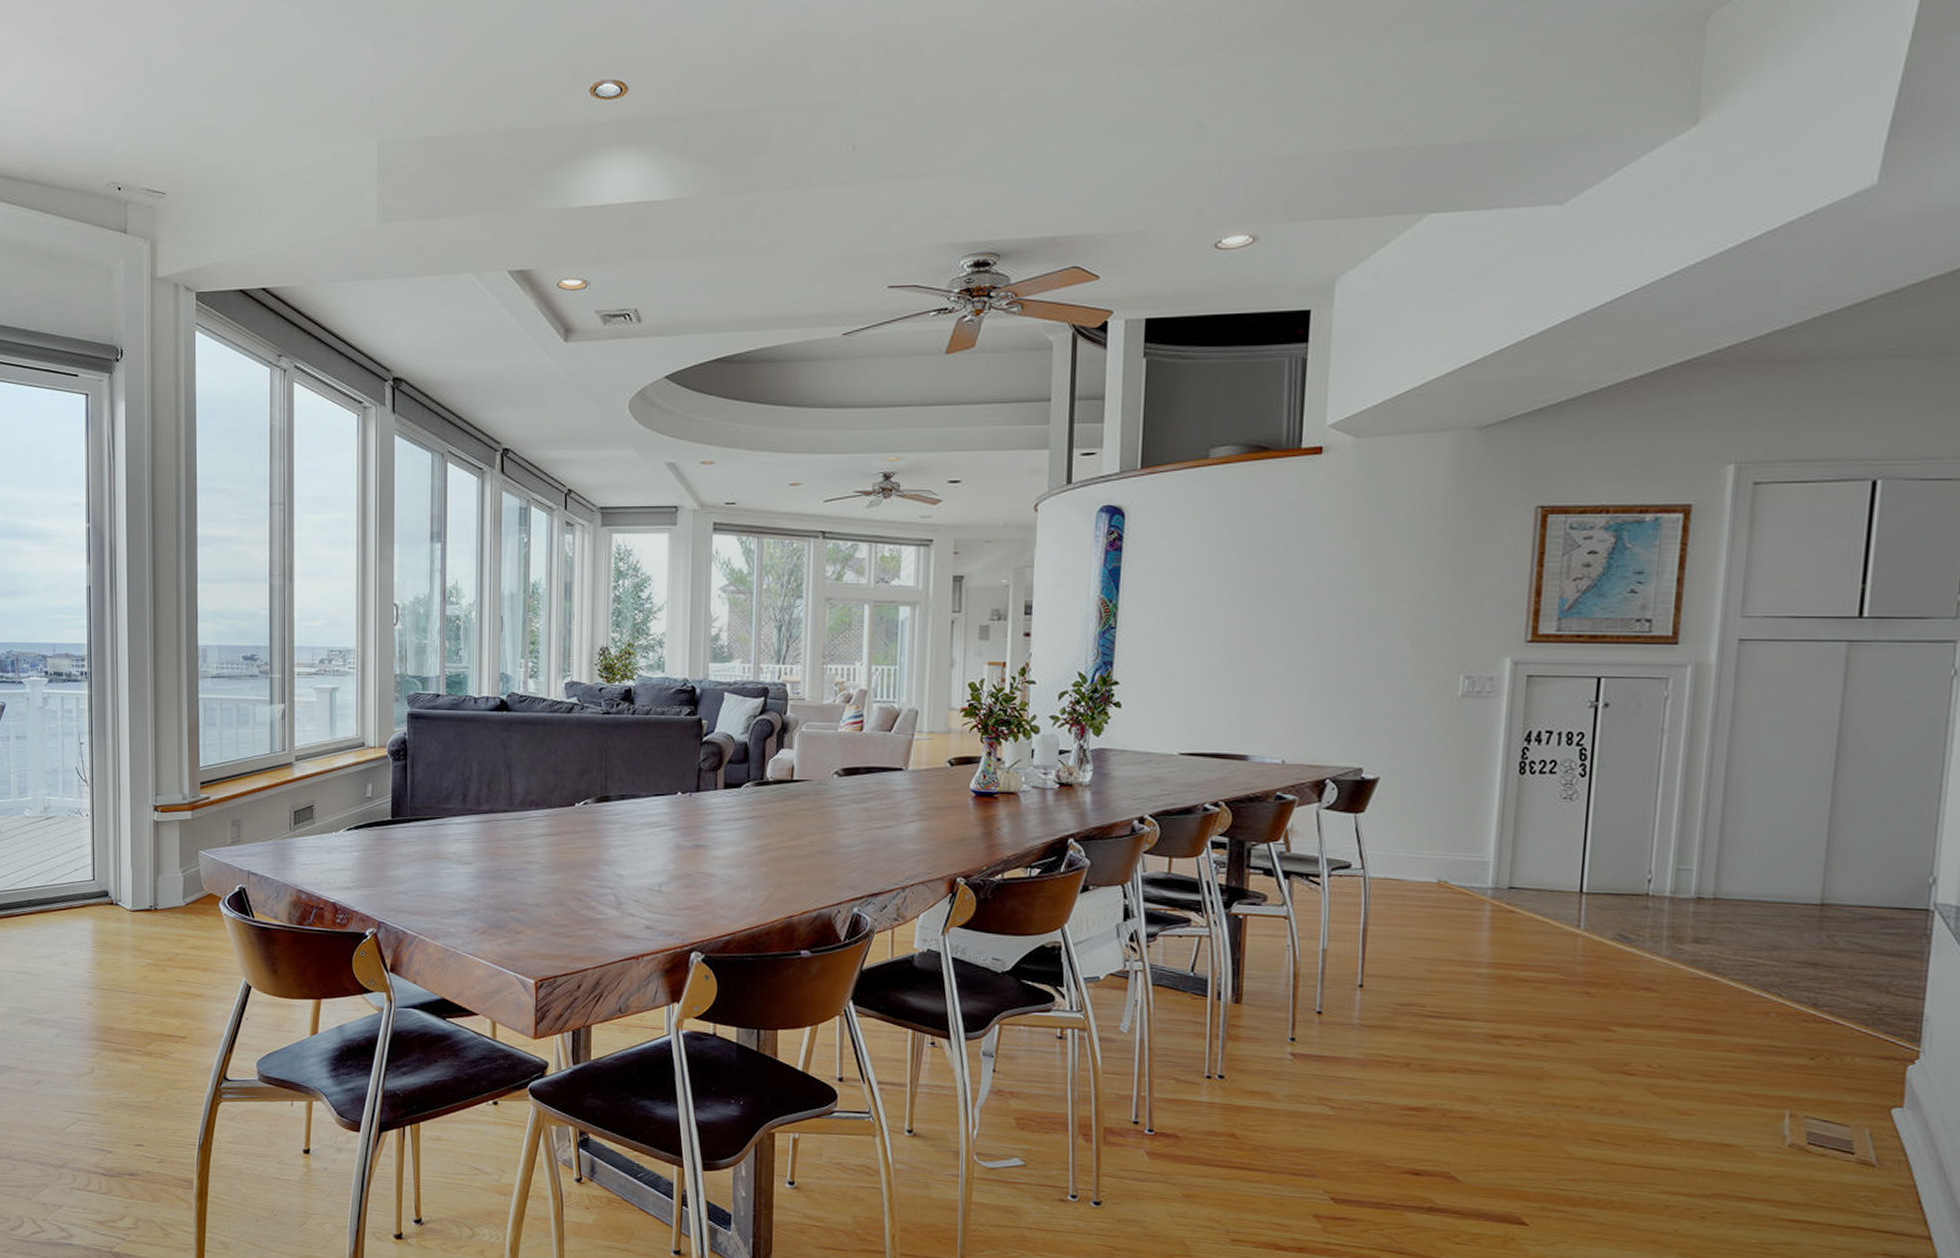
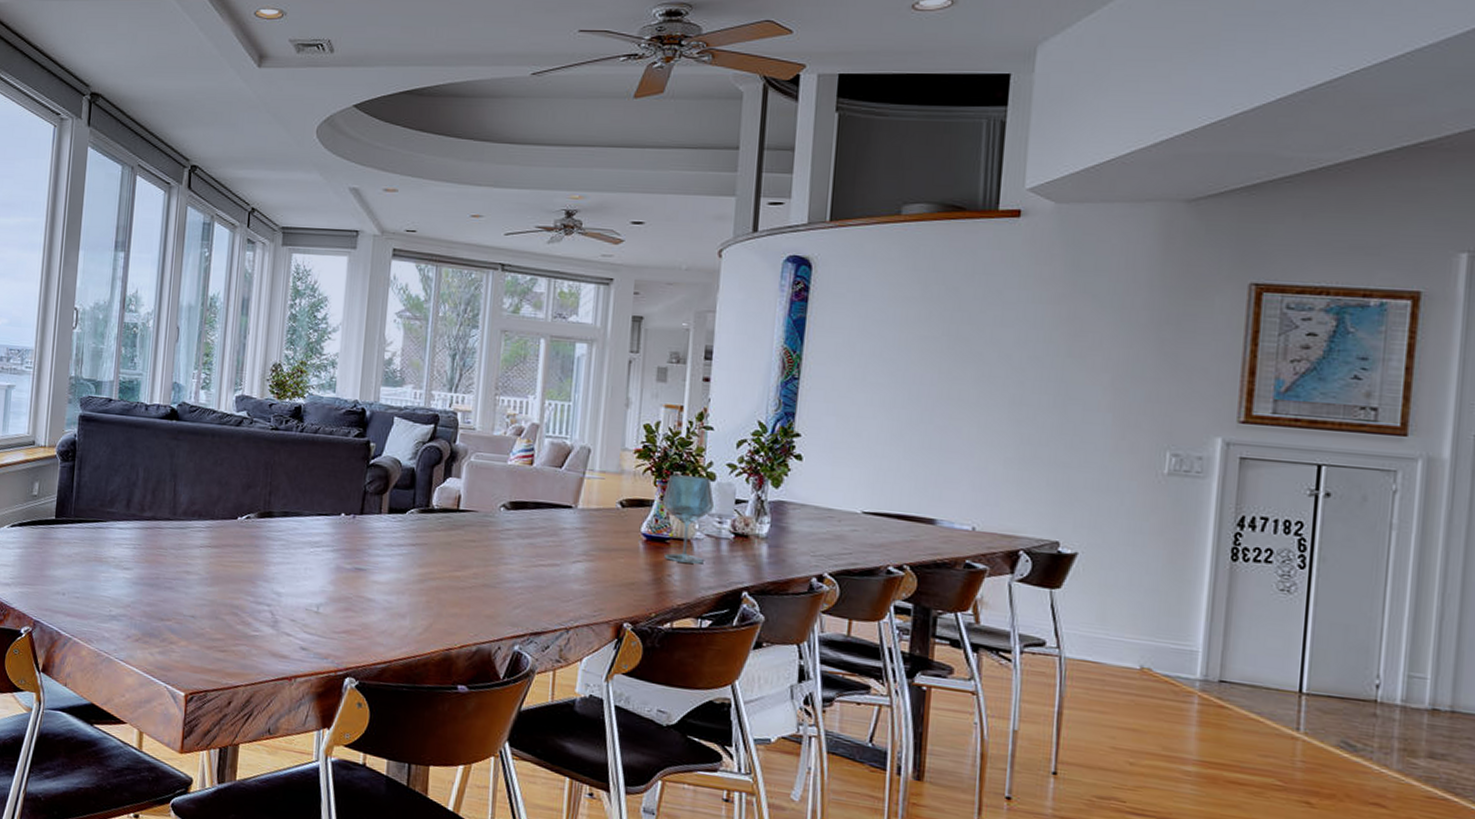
wine glass: none [989,730,1040,815] -> present [662,474,715,564]

